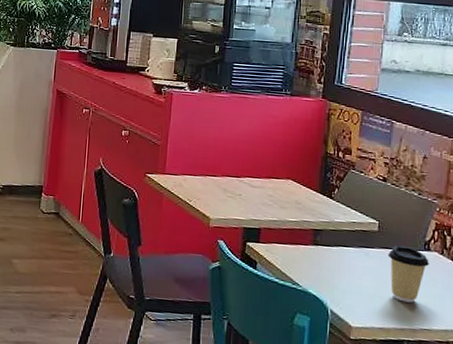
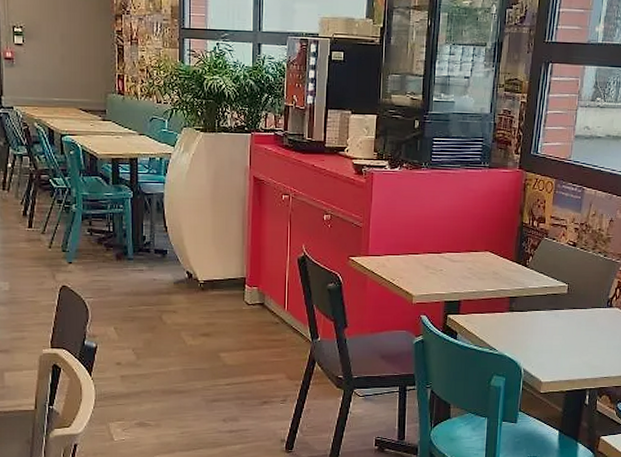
coffee cup: present [388,245,429,303] -> none [575,305,611,355]

